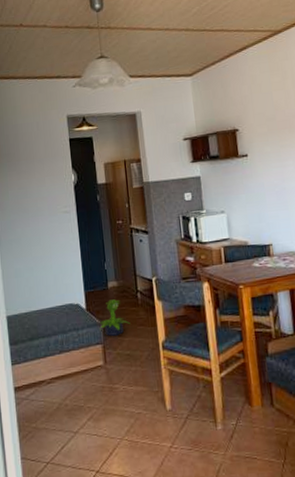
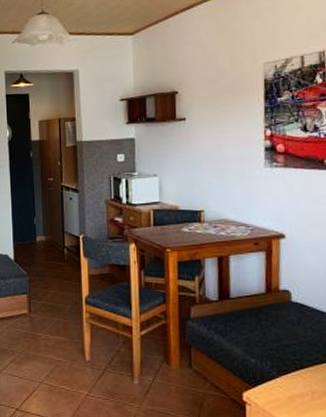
potted plant: present [99,299,131,336] -> none [26,253,56,287]

